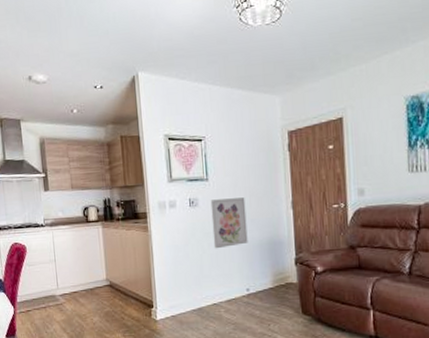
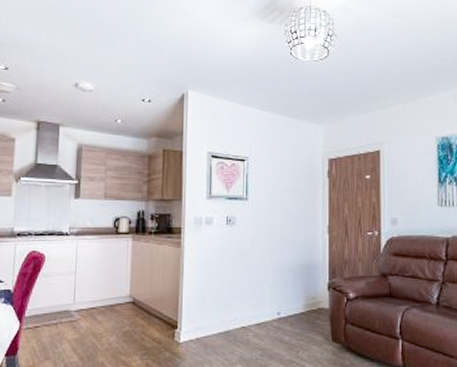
wall art: present [210,197,248,249] -> none [247,219,283,269]

